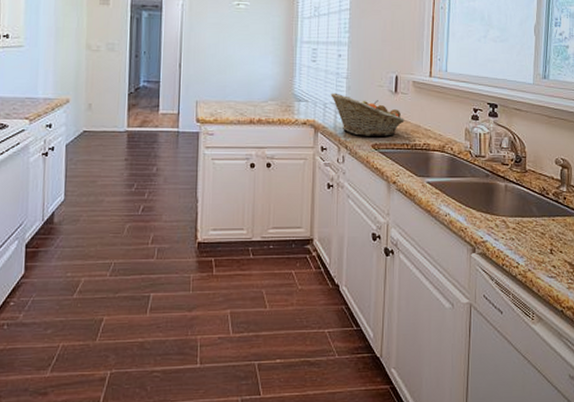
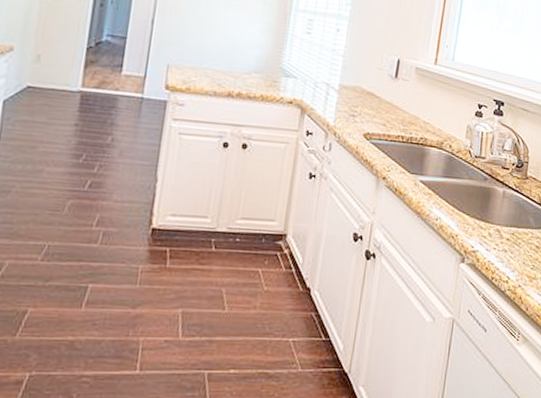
fruit basket: present [330,93,405,136] -> none [323,71,403,126]

